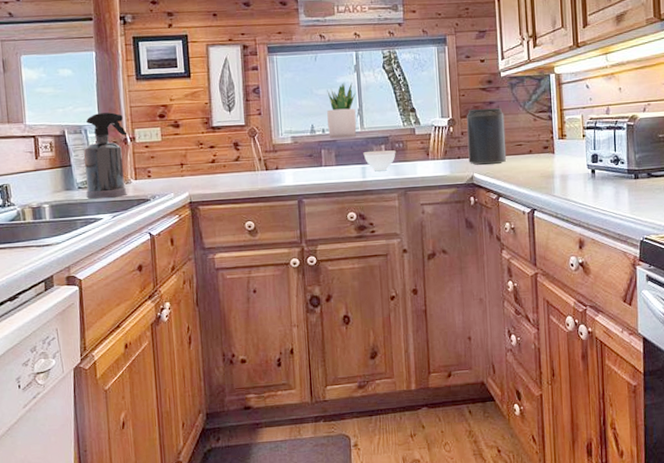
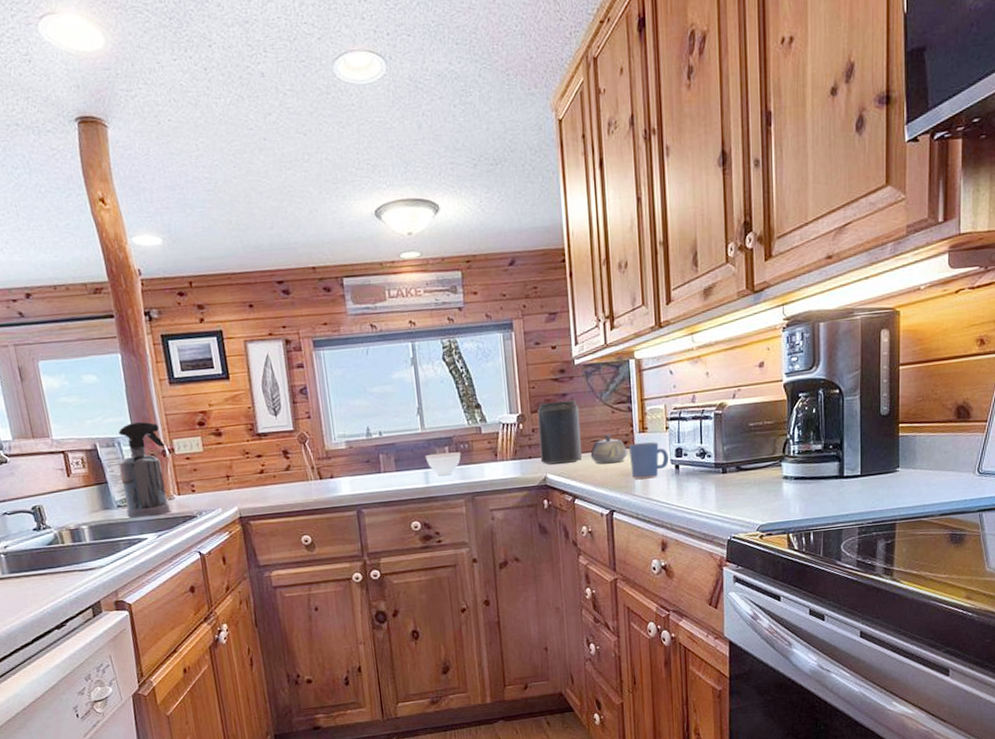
planter: present [327,82,357,139] -> none [382,377,417,442]
teapot: none [514,139,548,167] -> present [590,434,628,465]
mug: none [550,148,585,182] -> present [629,442,669,480]

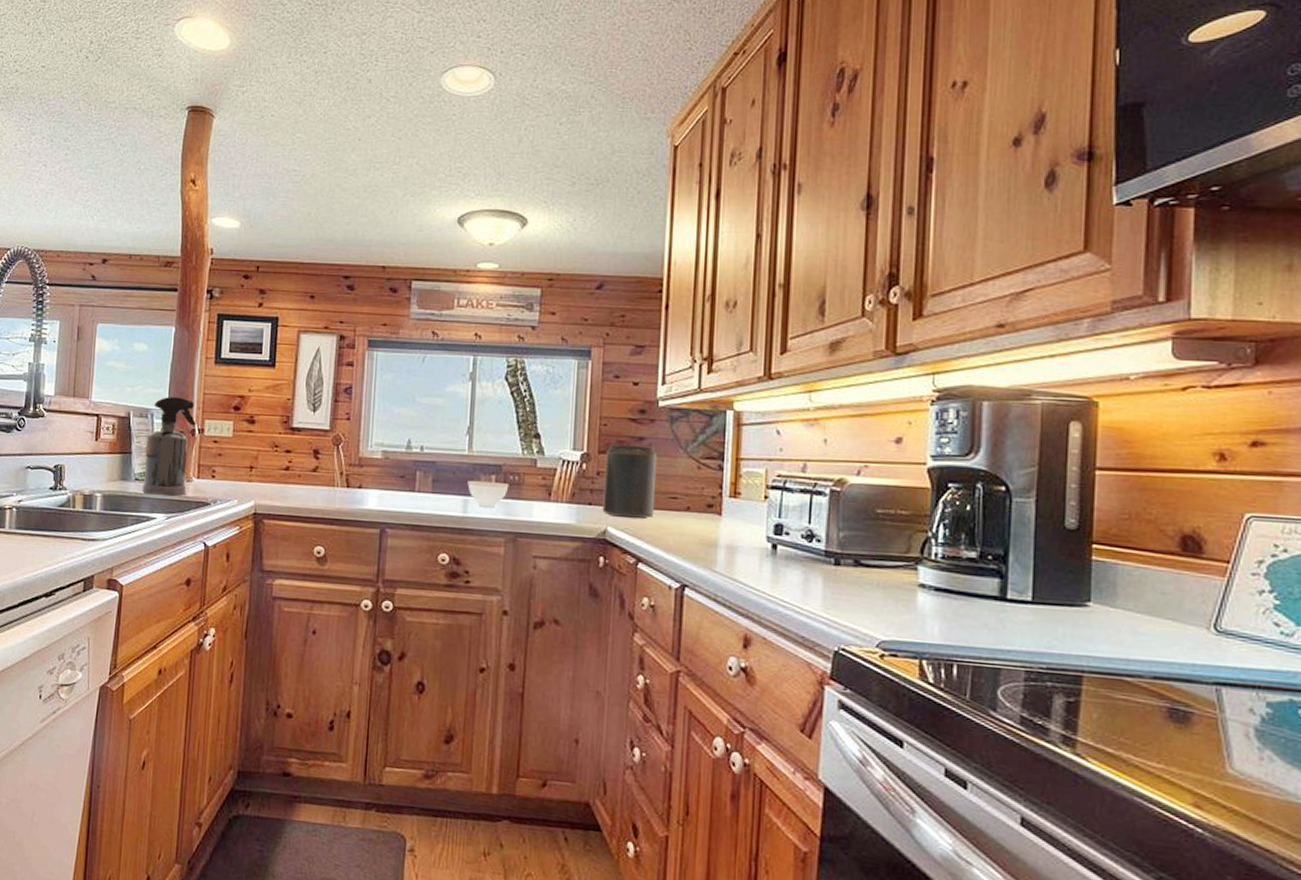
teapot: present [590,434,628,465] -> none [664,492,712,529]
mug: present [629,442,669,480] -> none [713,509,764,555]

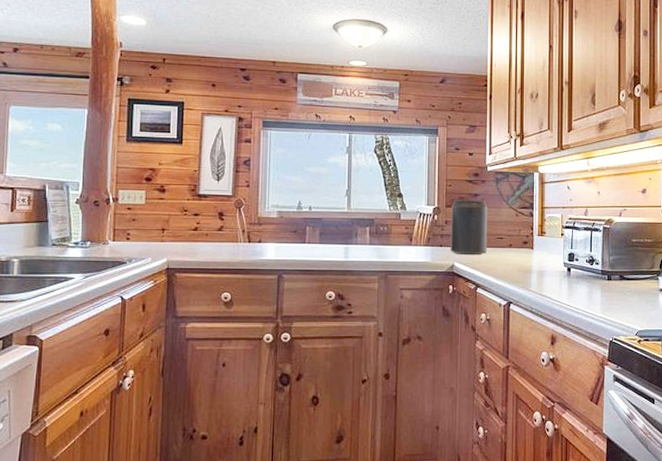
spray bottle: present [142,397,197,496] -> none [60,171,111,258]
bowl: present [467,480,509,508] -> none [347,232,380,253]

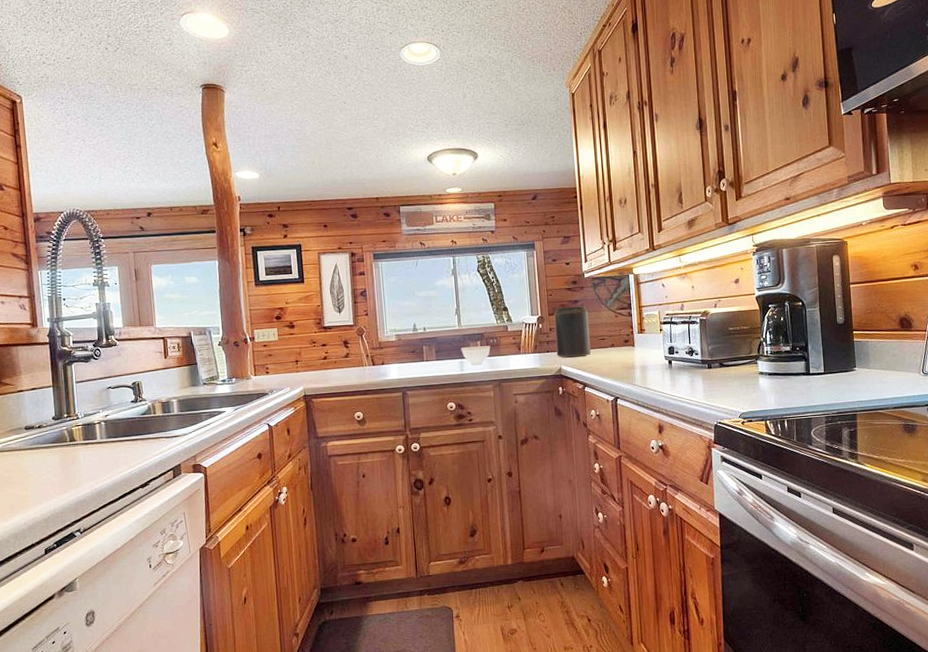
bowl: none [347,232,380,253] -> present [461,346,491,365]

